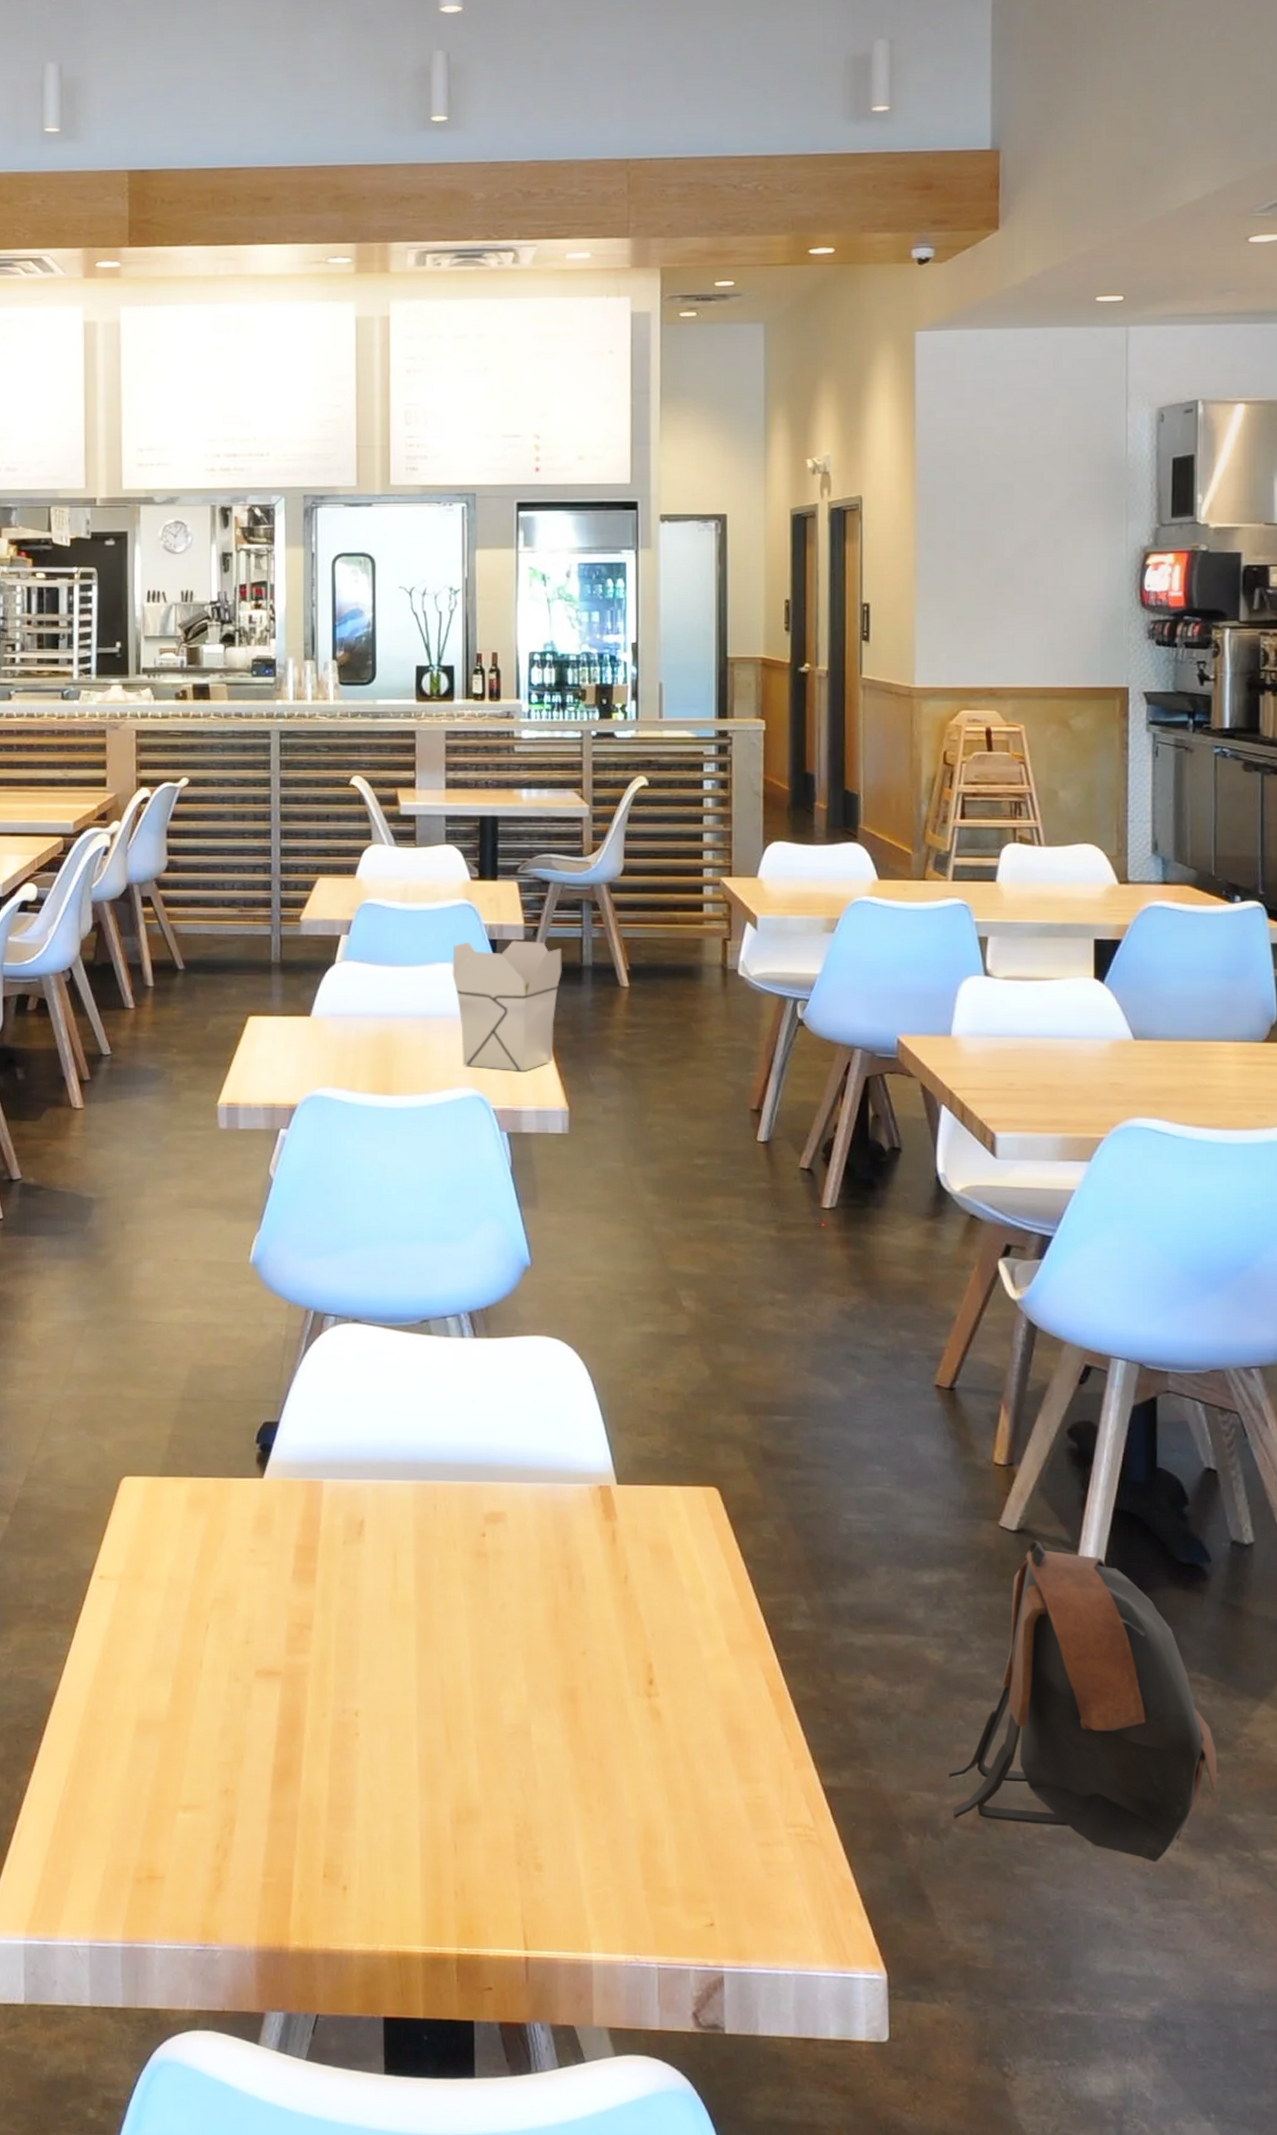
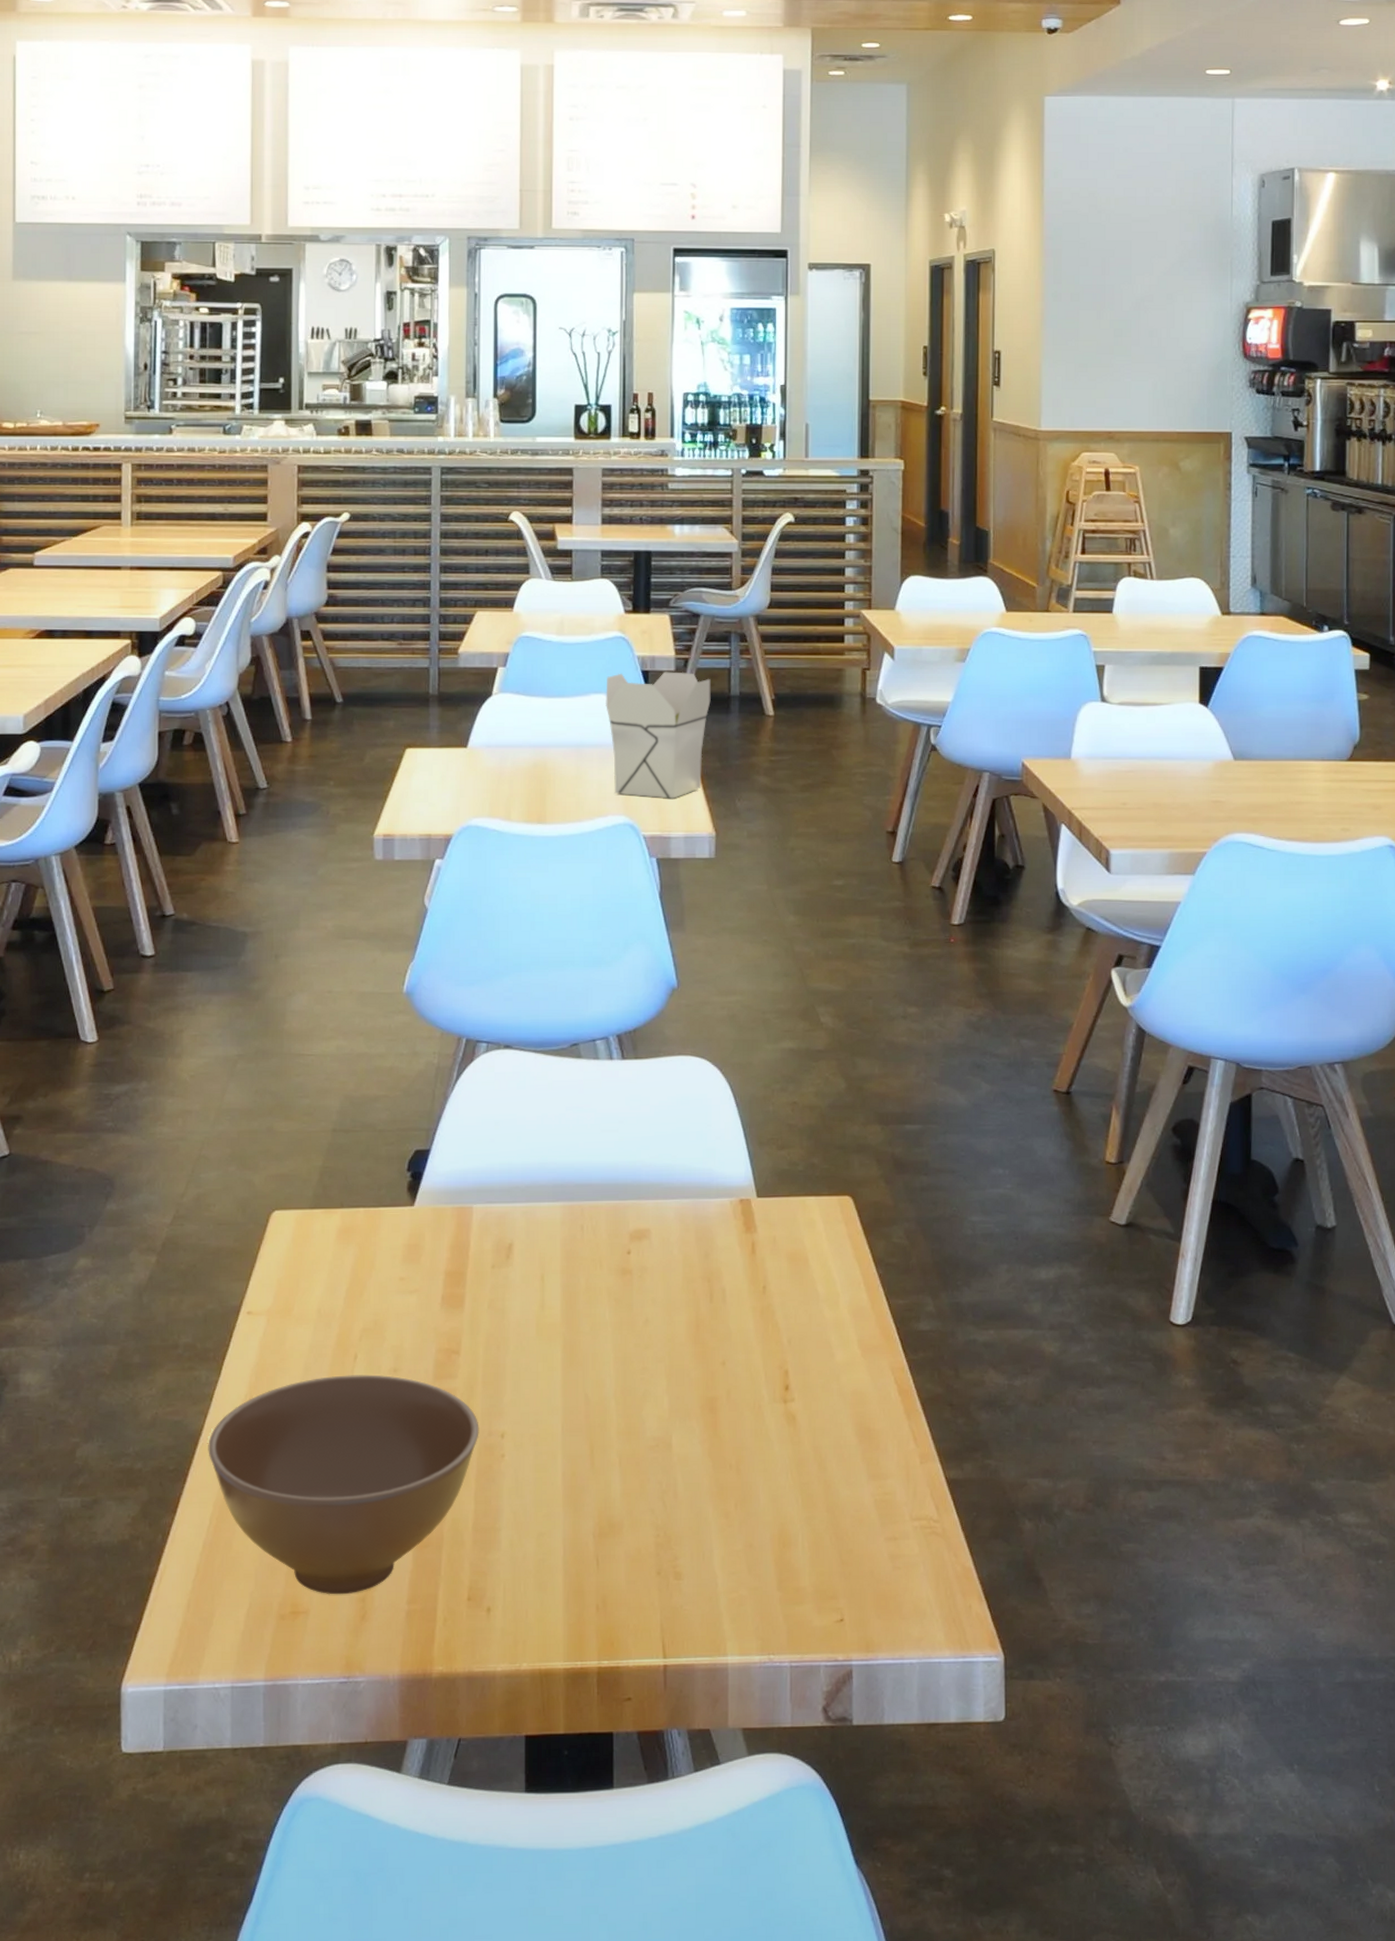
bowl: none [63,1644,333,1863] -> present [208,1374,479,1595]
backpack: present [949,1540,1218,1862] -> none [1062,1233,1303,1531]

